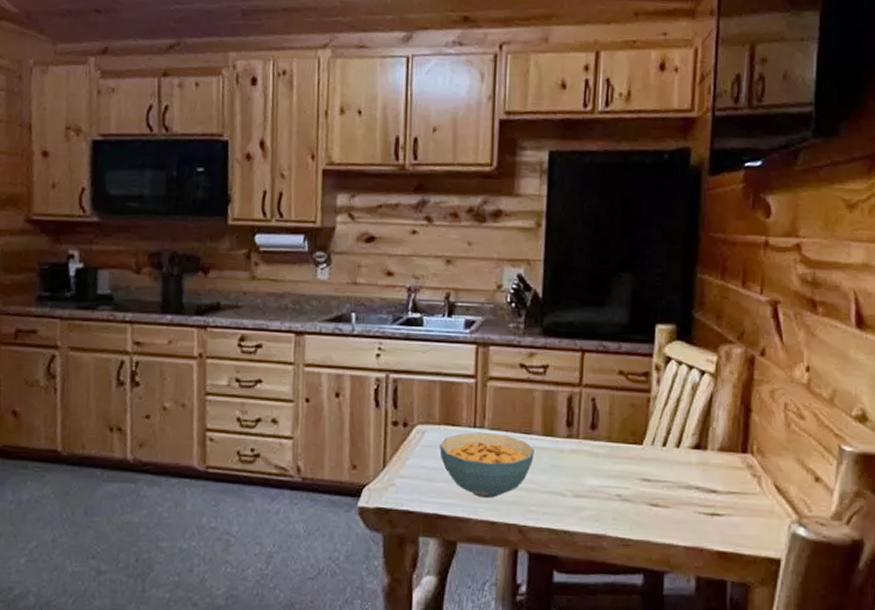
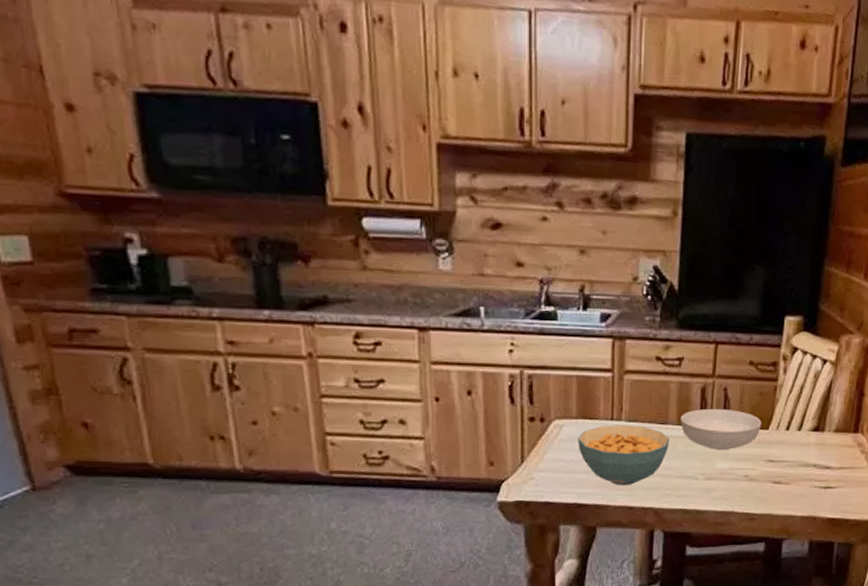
serving bowl: none [546,419,635,465] -> present [680,408,762,450]

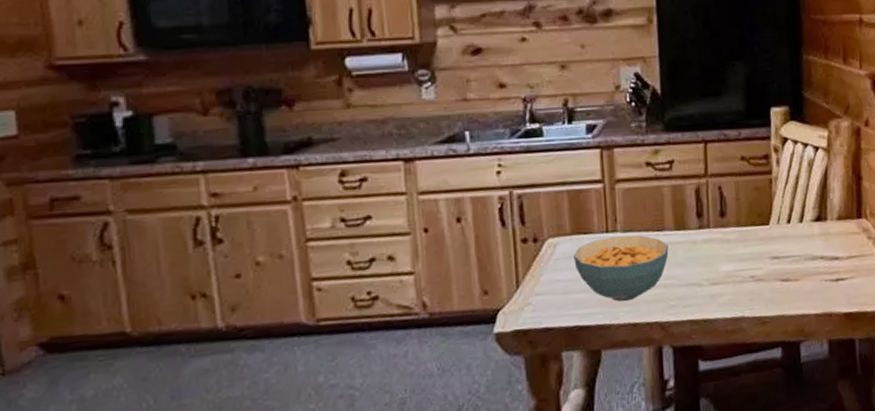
serving bowl: present [680,408,762,450] -> none [677,208,762,252]

